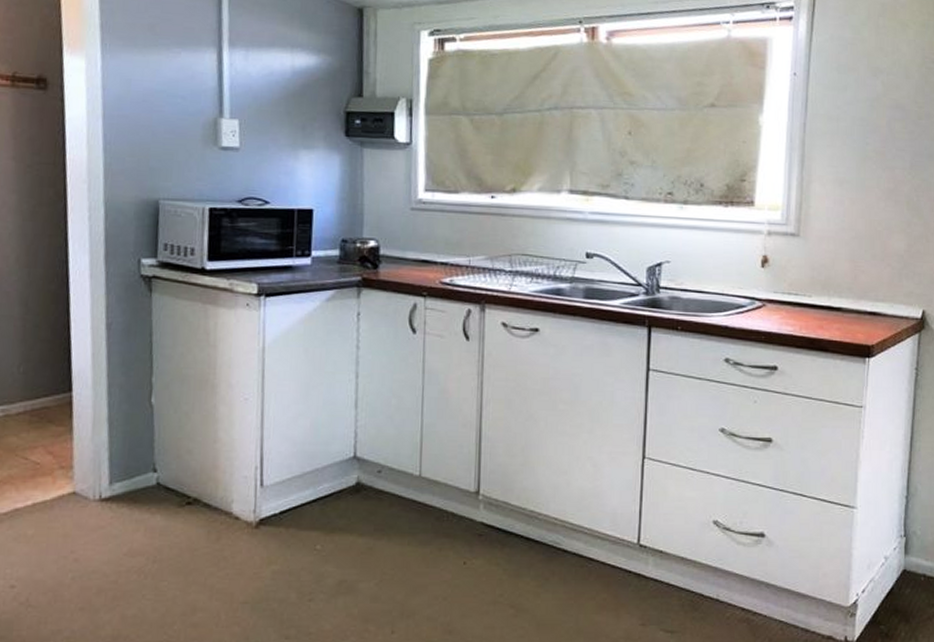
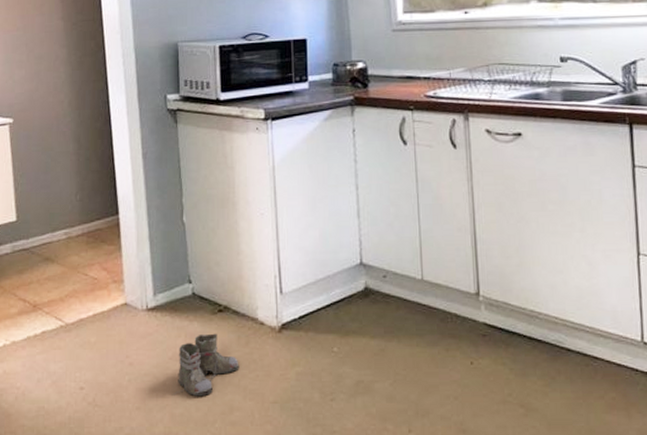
boots: none [127,528,207,597] -> present [174,333,239,397]

